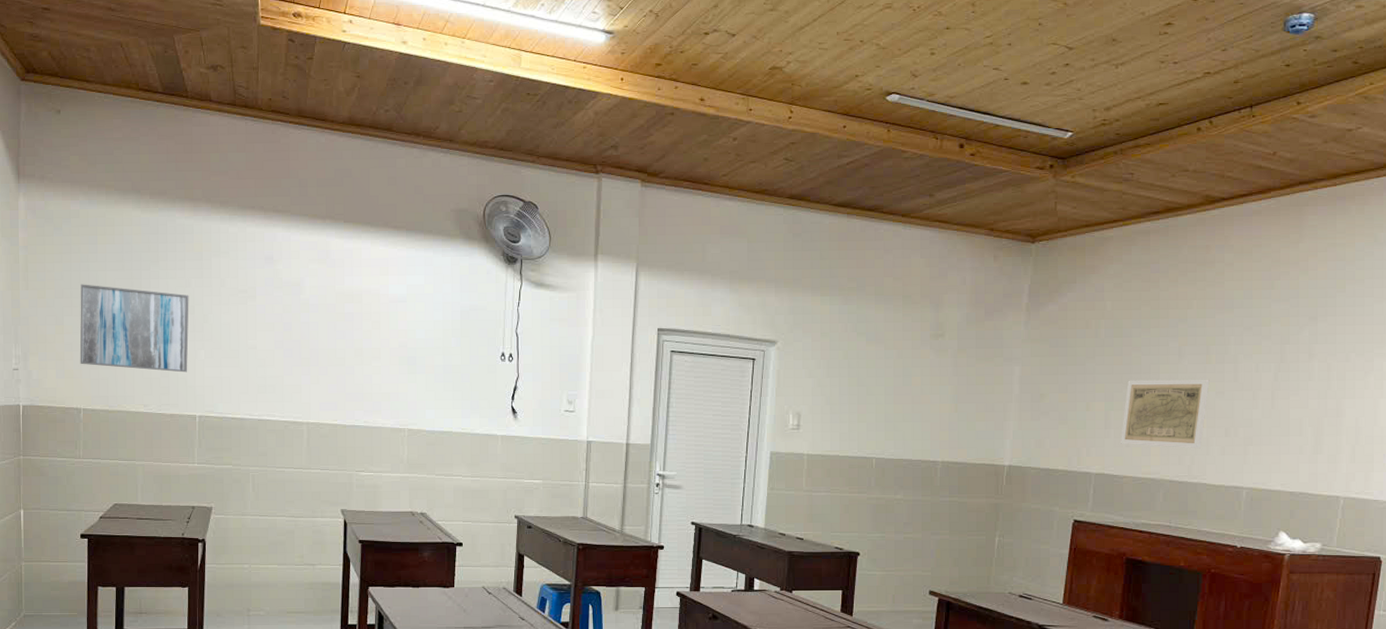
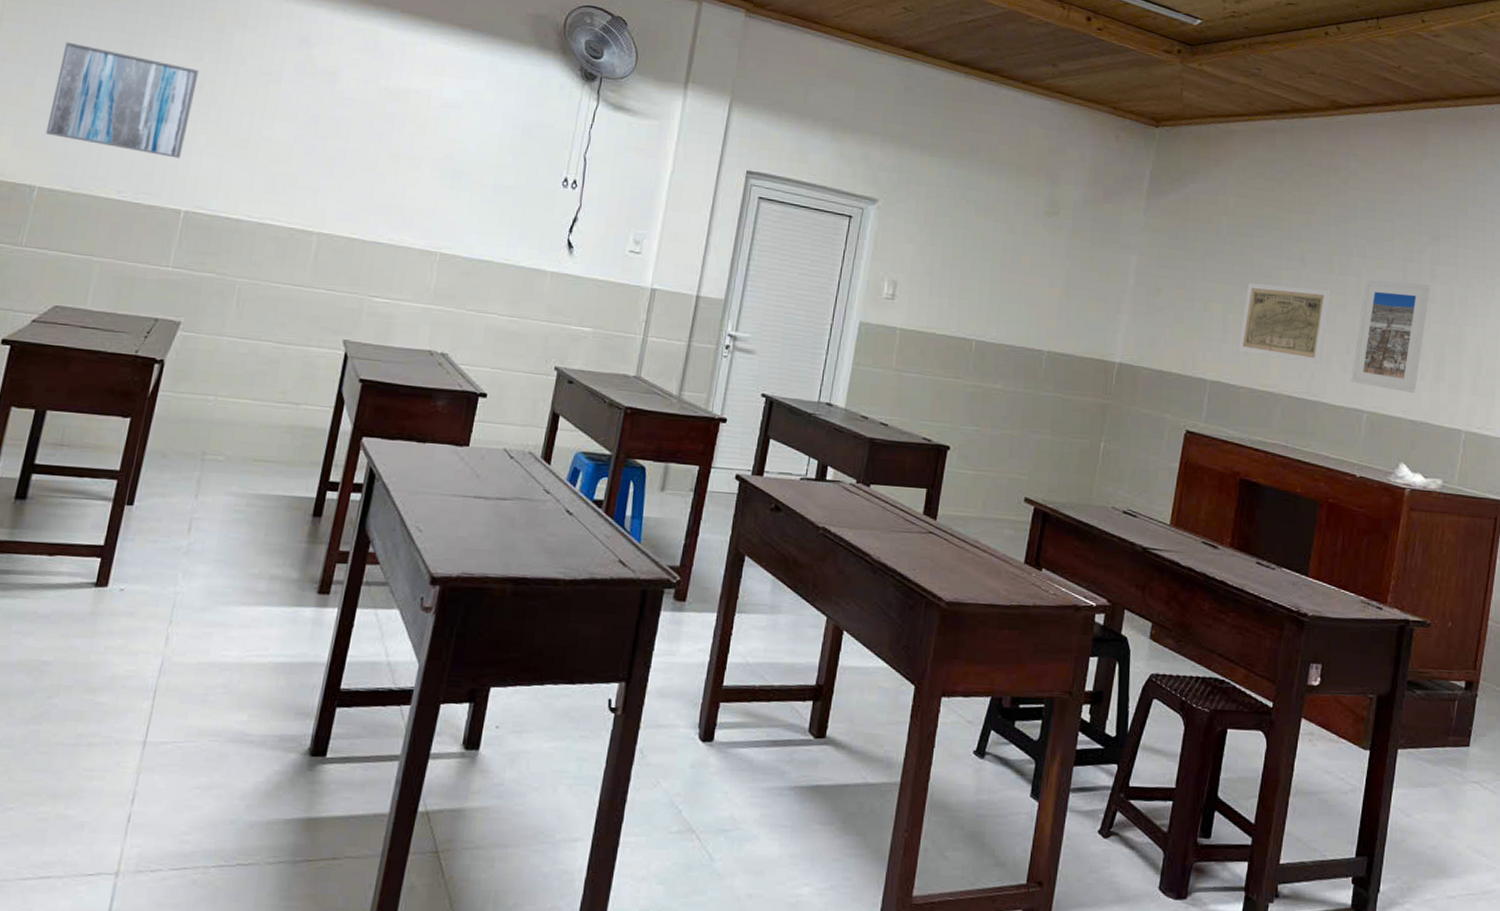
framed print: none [1231,363,1308,467] -> present [1351,279,1431,394]

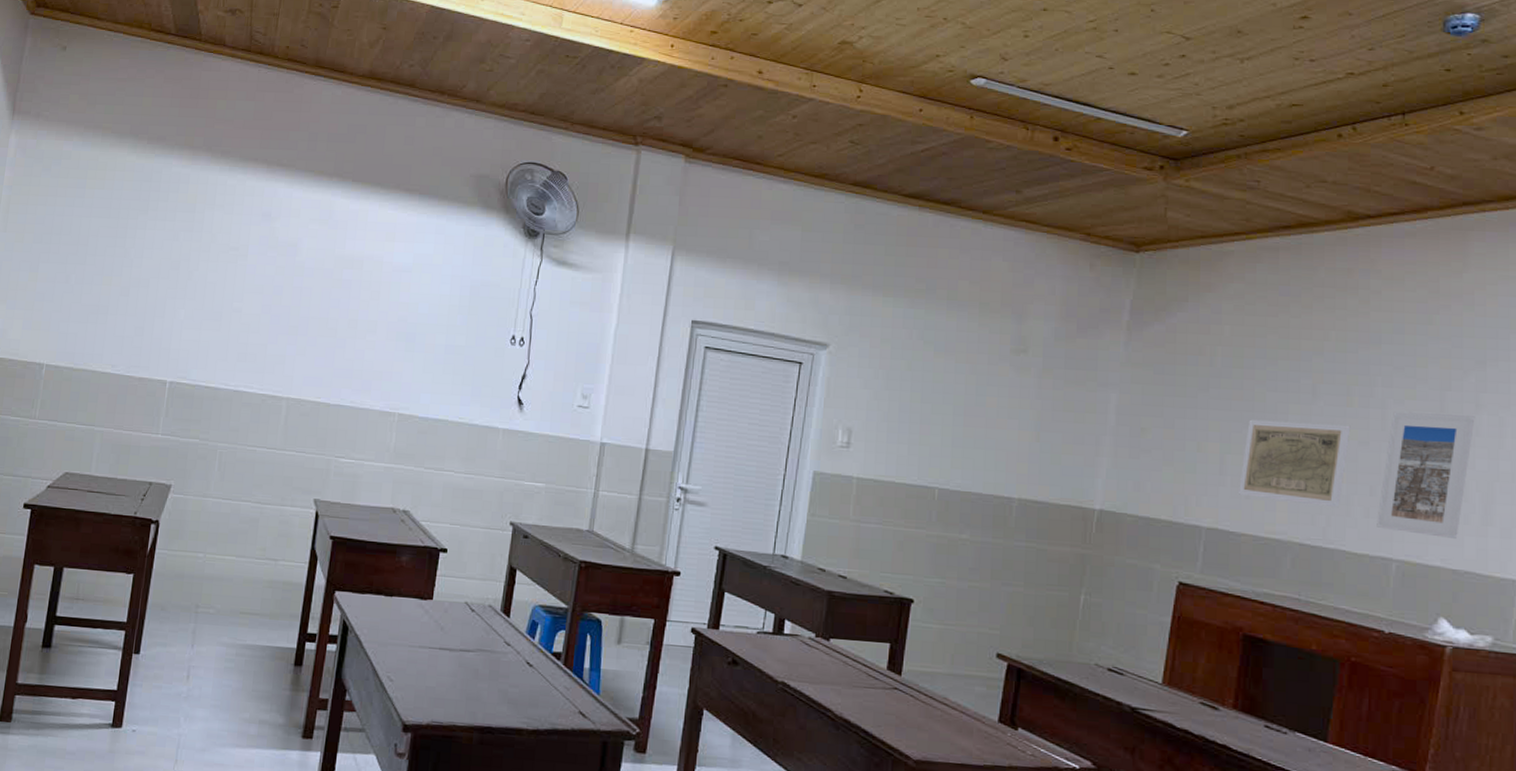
wall art: present [45,42,199,159] -> none [49,229,176,333]

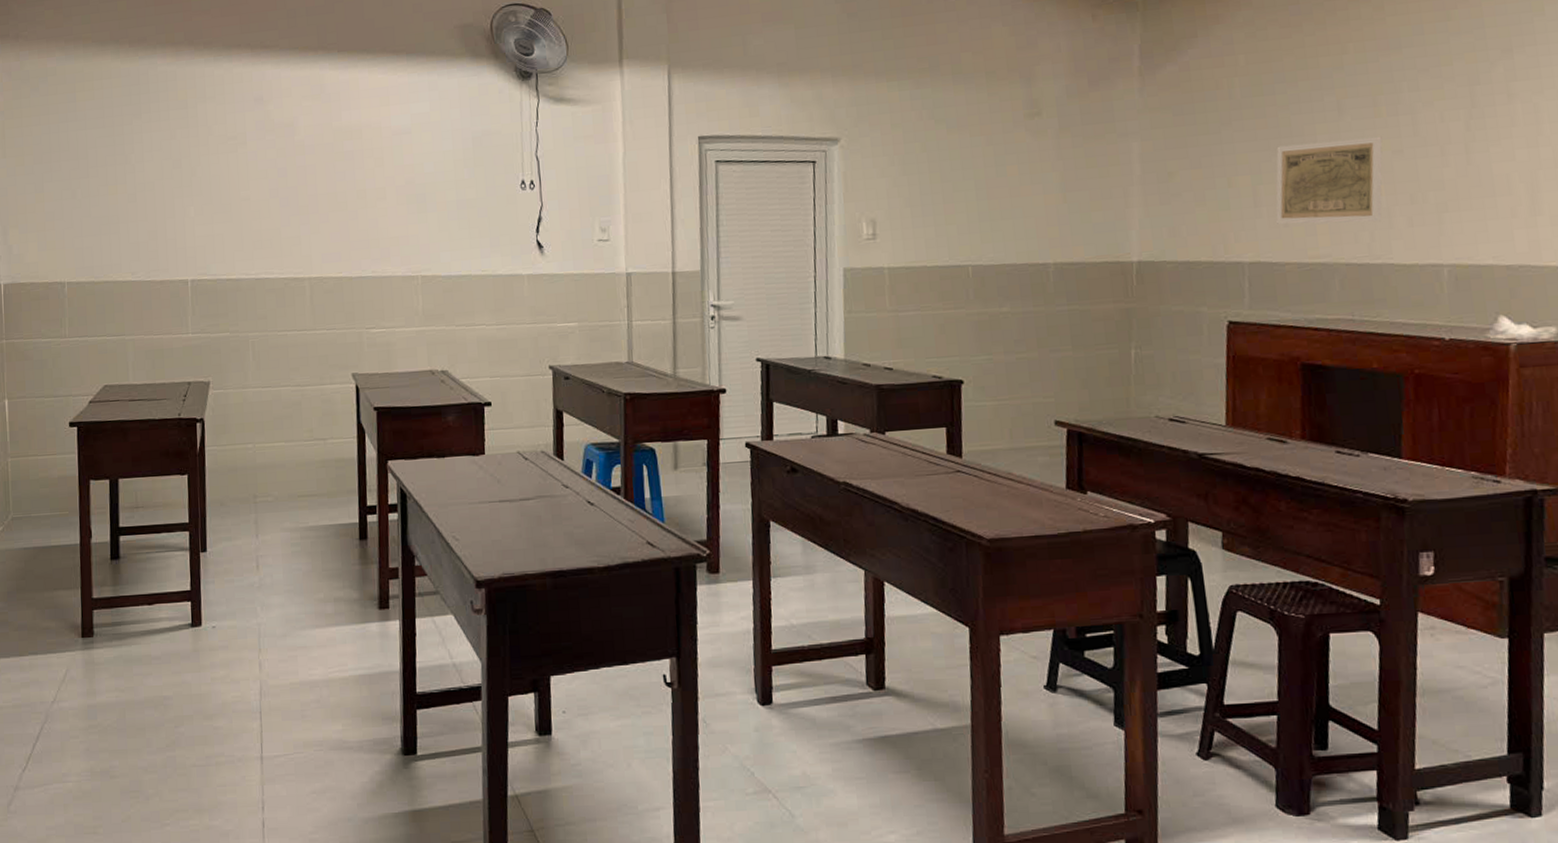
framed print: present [1377,411,1475,540] -> none [1421,105,1509,236]

